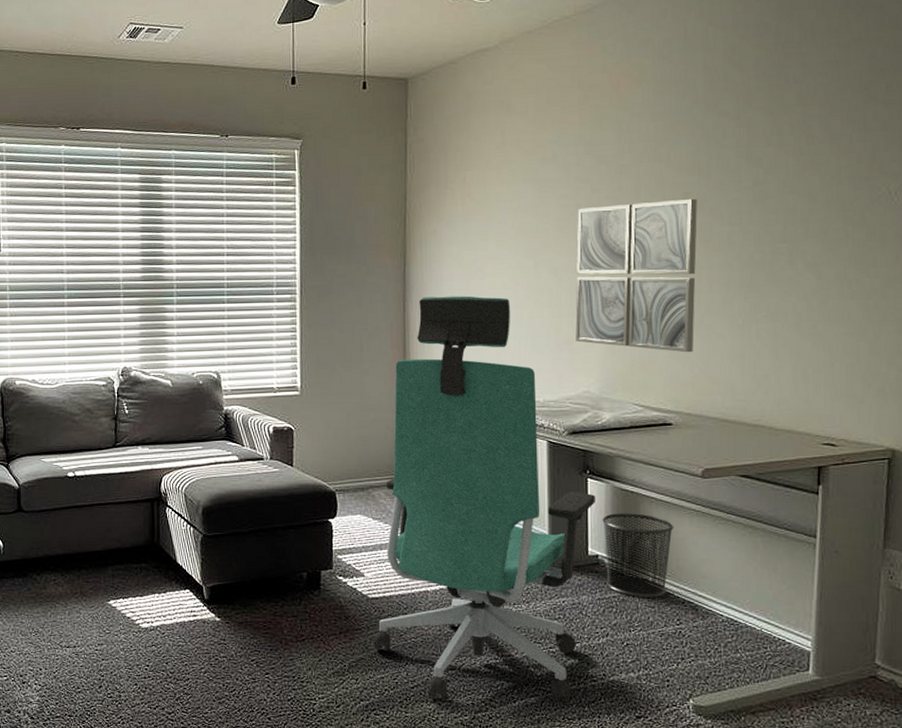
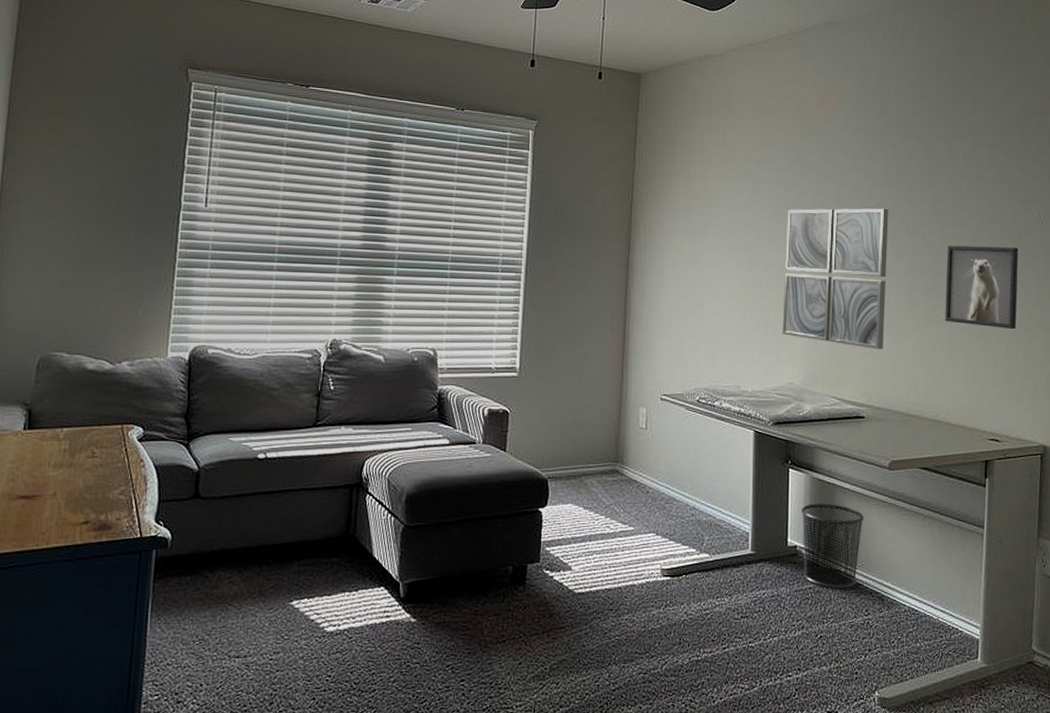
chair: present [375,296,595,703] -> none [578,283,795,703]
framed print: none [768,230,861,323] -> present [945,245,1019,330]

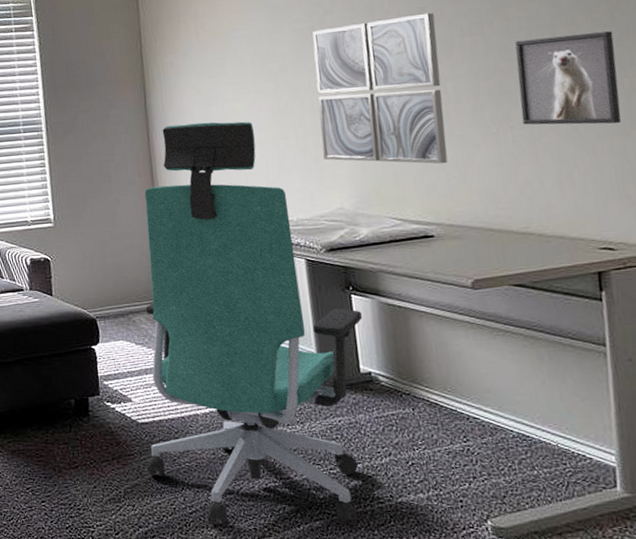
chair: none [578,283,795,703] -> present [144,121,362,526]
waste bin: present [801,504,865,589] -> none [371,328,449,415]

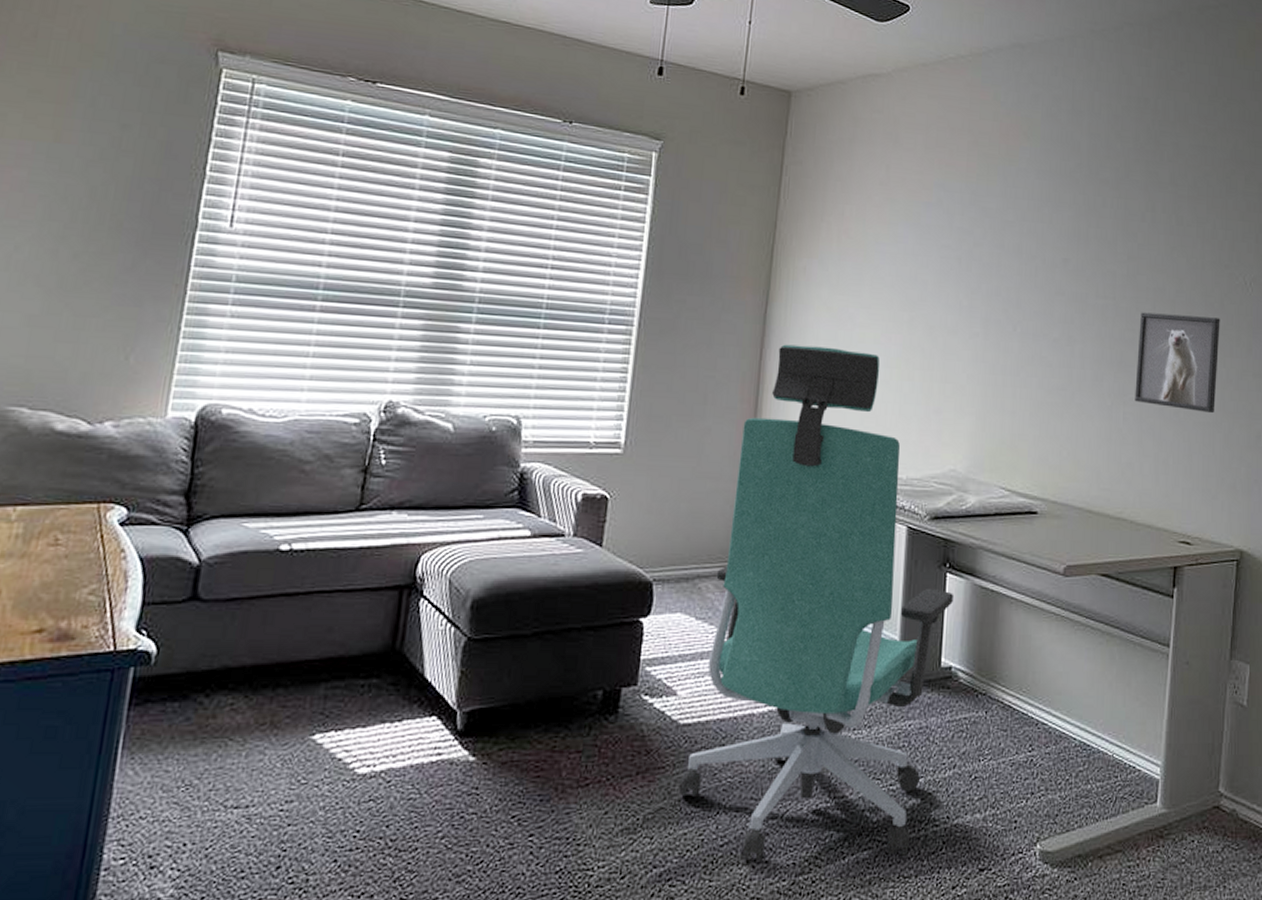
wall art: present [312,12,448,164] -> none [946,262,1075,433]

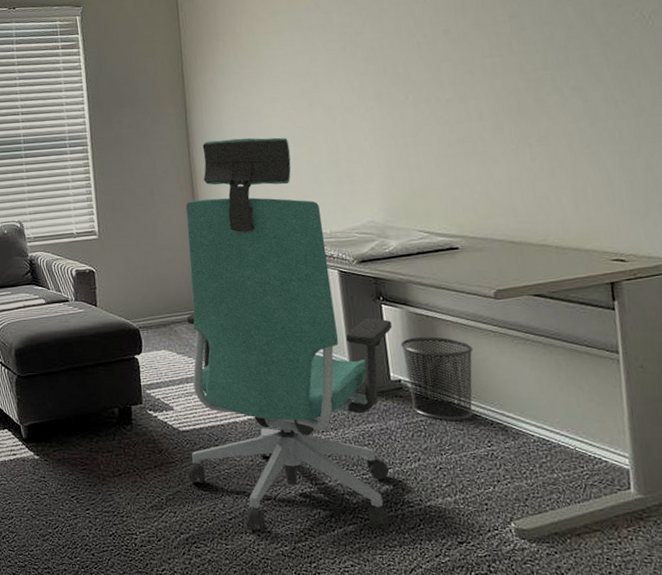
waste bin: none [958,616,1033,719] -> present [400,337,474,421]
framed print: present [1135,312,1220,414] -> none [532,54,630,142]

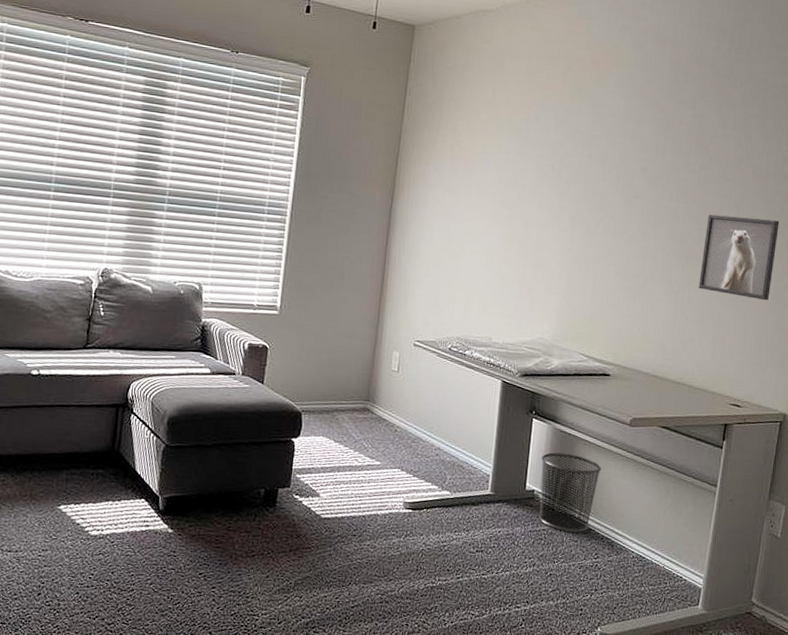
chair: present [185,137,392,531] -> none [322,233,538,627]
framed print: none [532,54,630,142] -> present [699,214,780,301]

